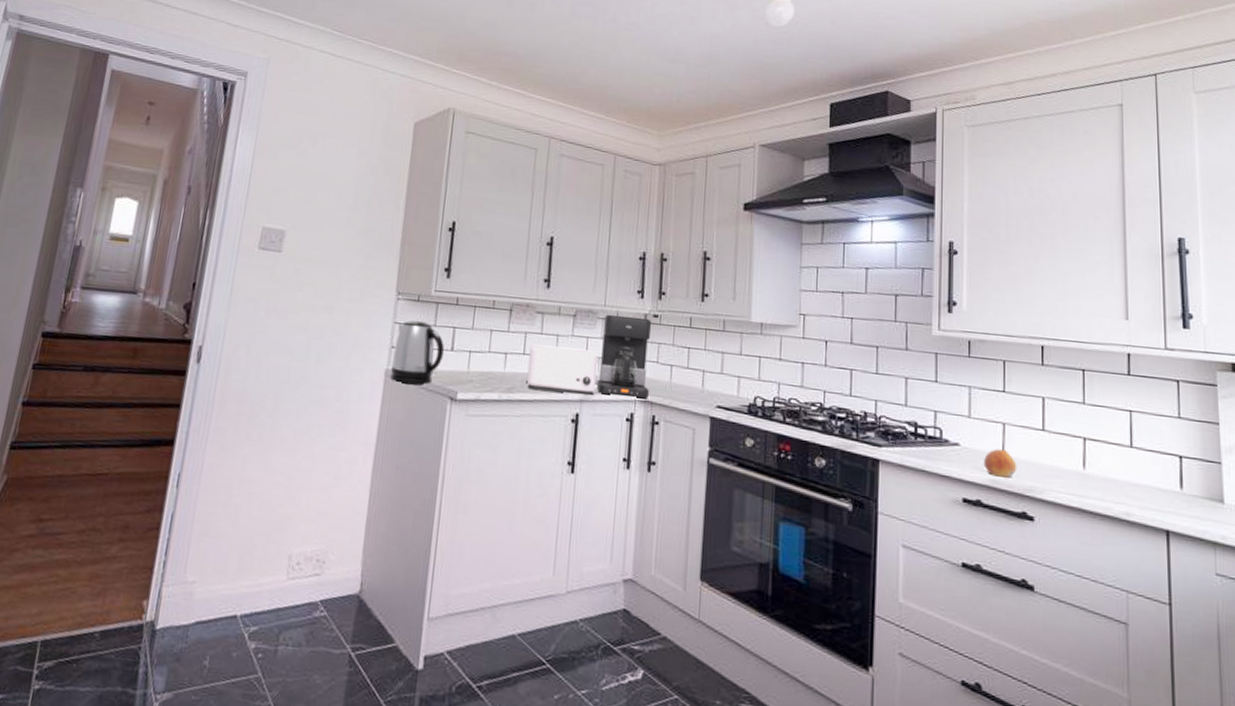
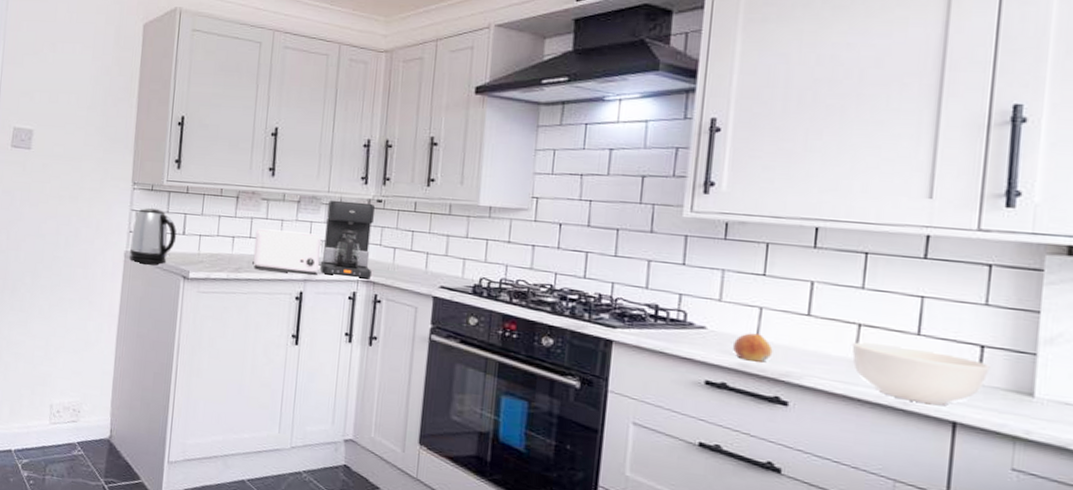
bowl: none [1080,455,1189,515] -> present [851,342,990,406]

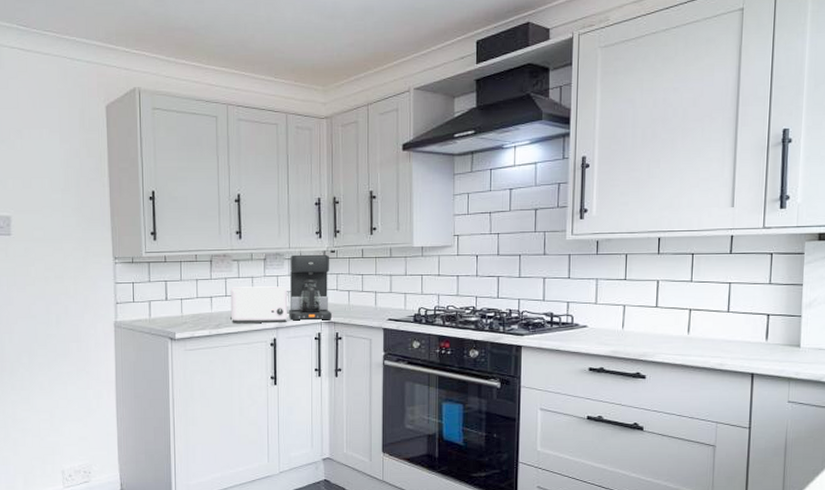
kettle: present [129,207,177,265] -> none [118,279,161,331]
fruit: present [732,333,773,362] -> none [606,326,634,348]
bowl: present [851,342,990,406] -> none [686,322,773,363]

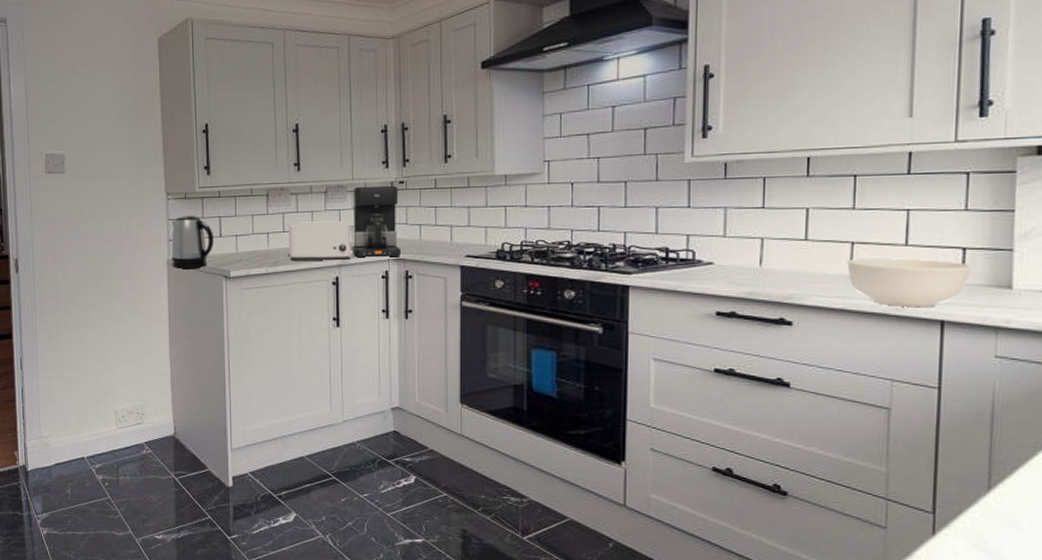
kettle: none [118,279,161,331] -> present [171,215,215,269]
bowl: none [686,322,773,363] -> present [846,258,972,308]

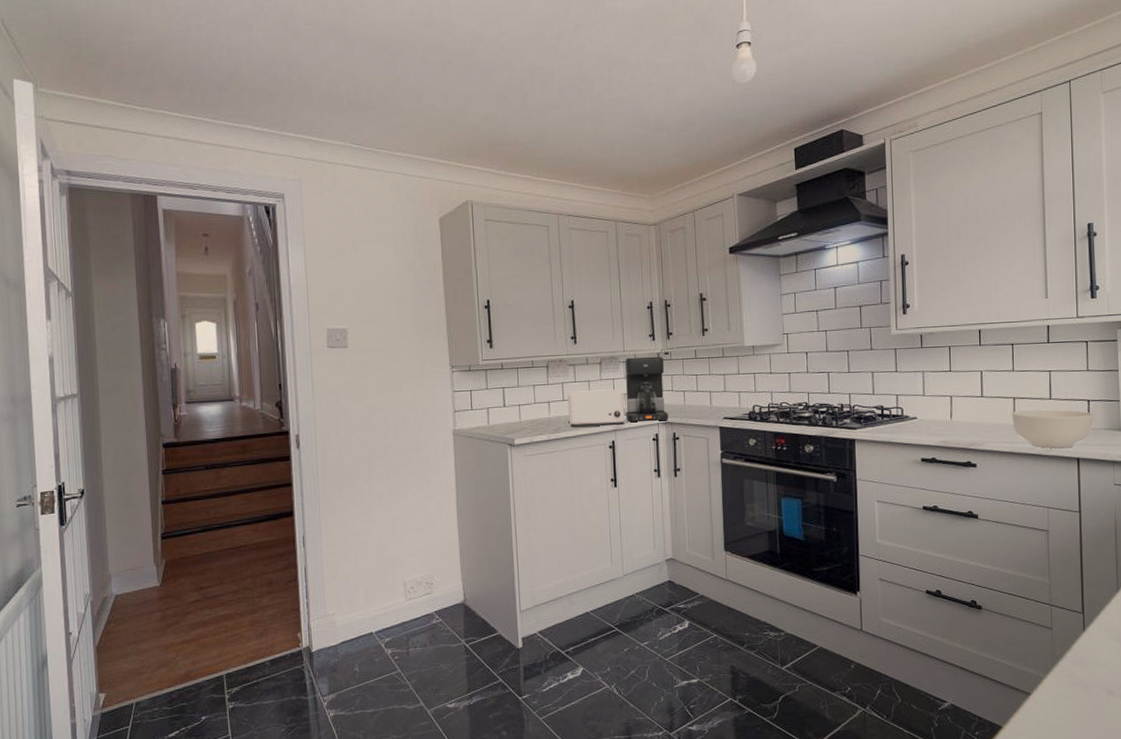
kettle: present [171,215,215,269] -> none [456,386,499,439]

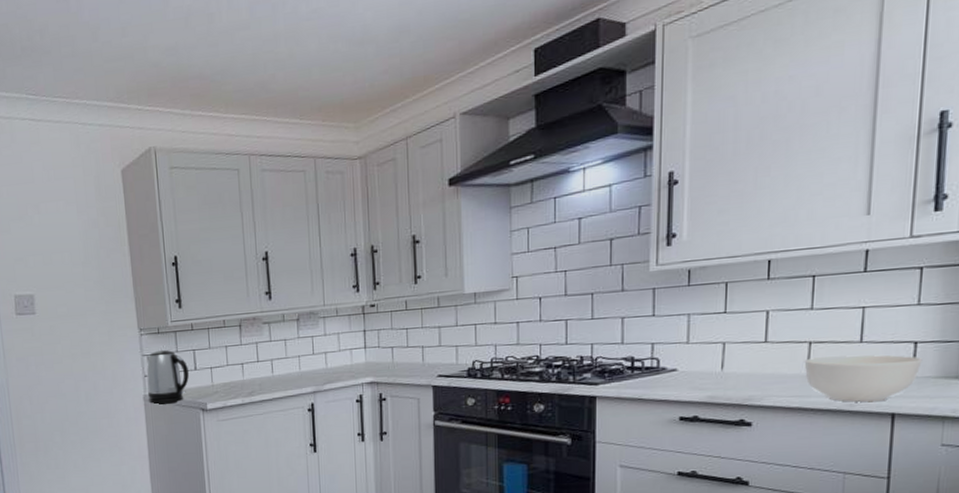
kettle: none [456,386,499,439] -> present [146,349,190,405]
toaster: present [567,389,627,428] -> none [262,347,327,390]
coffee maker: present [625,356,668,423] -> none [325,309,374,384]

